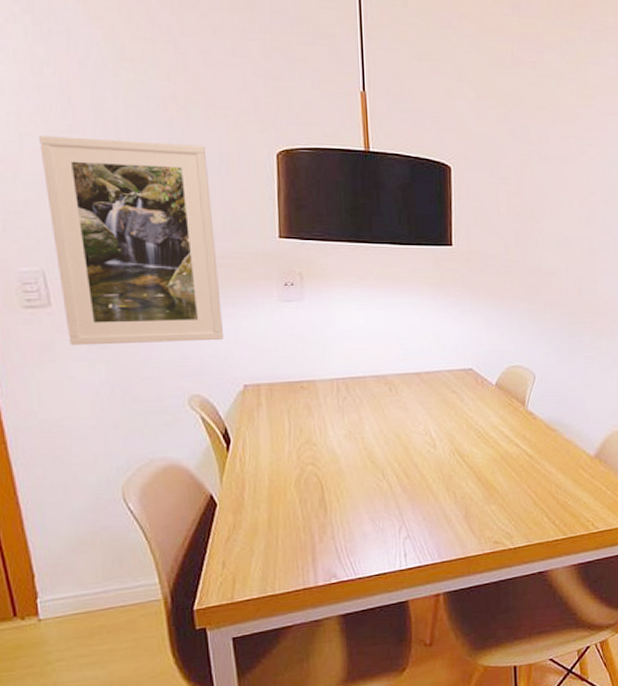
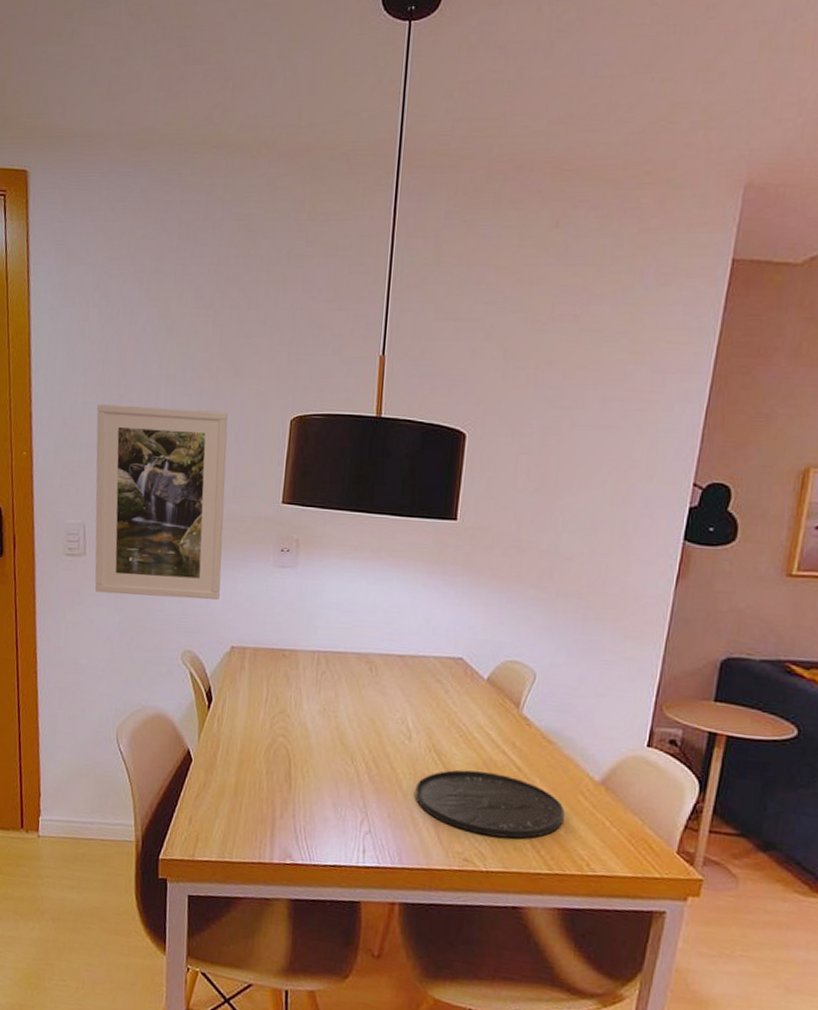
plate: none [445,464,571,518] -> present [415,769,565,839]

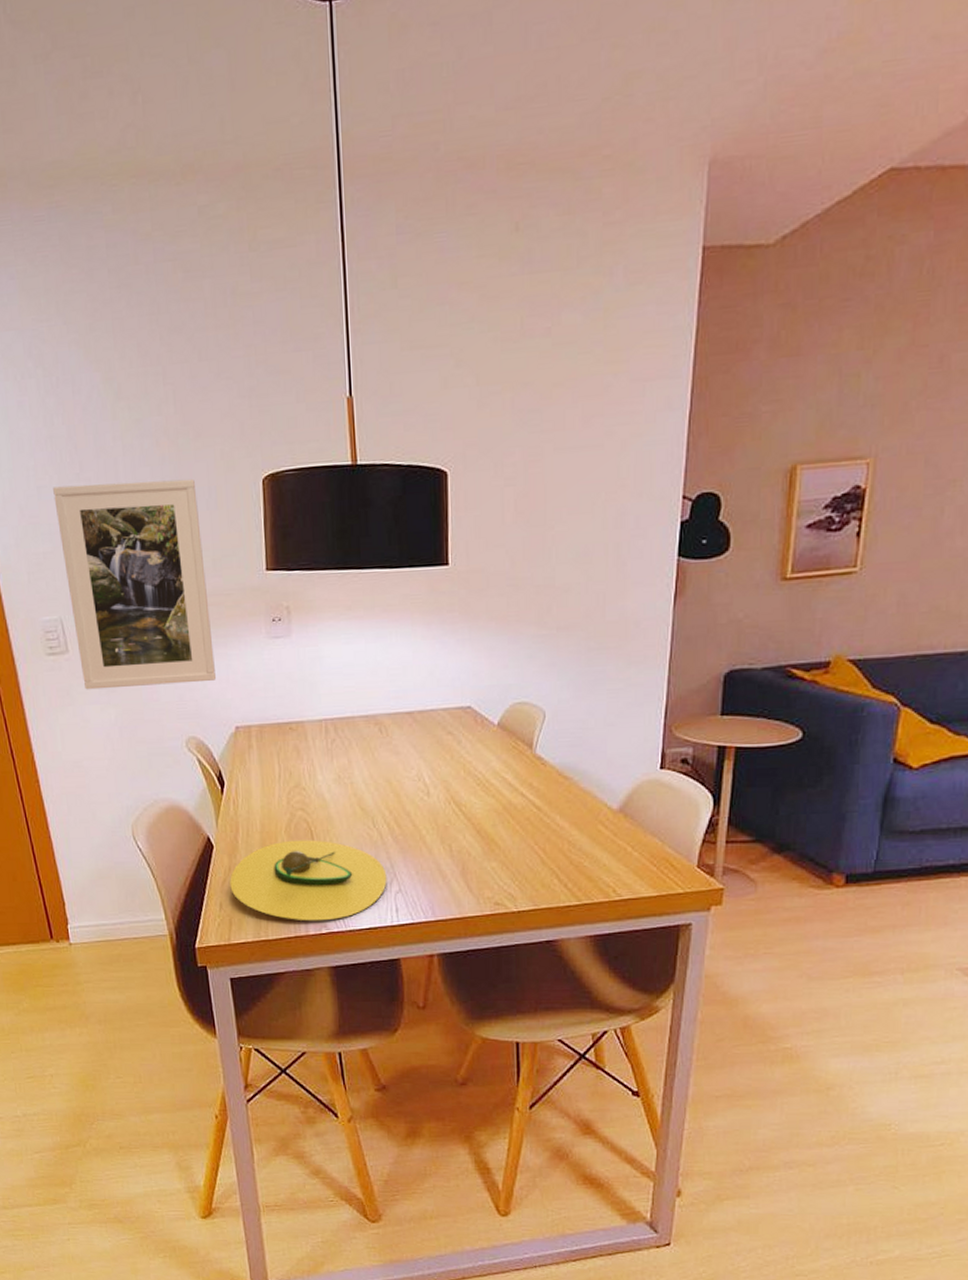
avocado: none [202,764,359,852] -> present [230,840,387,921]
plate: present [415,769,565,839] -> none [440,816,587,877]

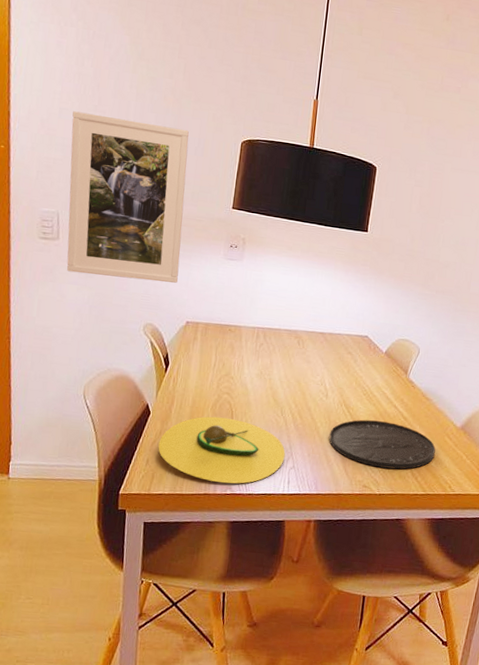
plate: none [440,816,587,877] -> present [329,419,436,470]

